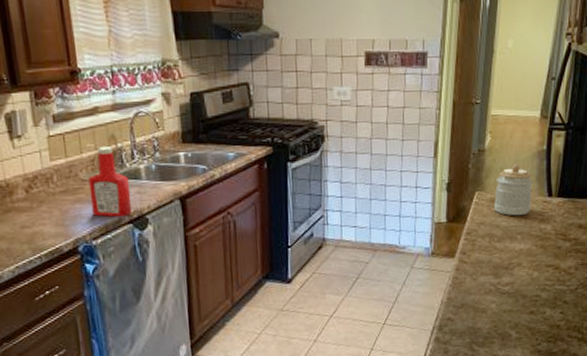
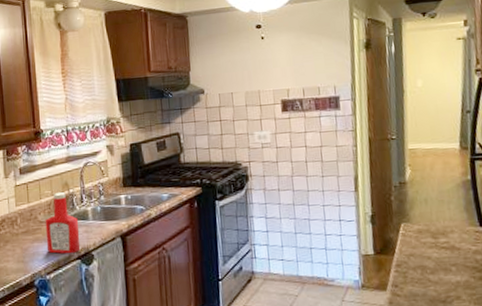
jar: present [494,163,533,216] -> none [421,194,463,247]

